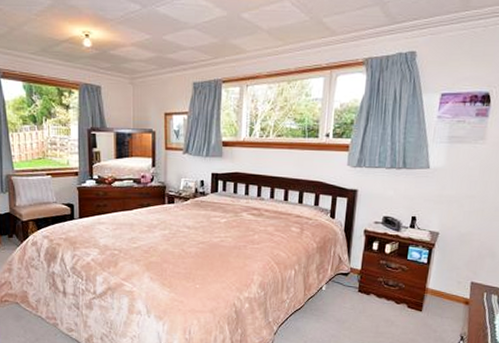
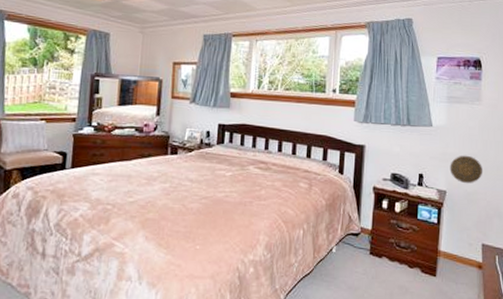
decorative plate: none [444,196,480,226] -> present [449,155,483,184]

